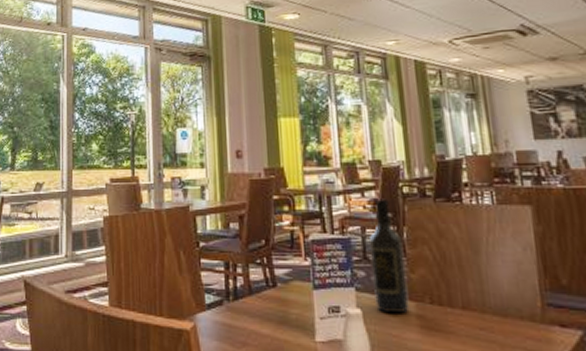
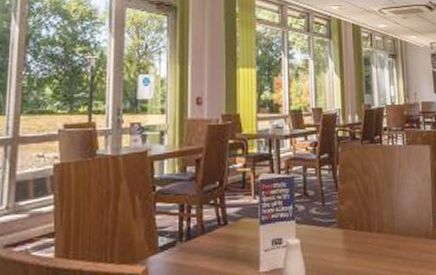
wine bottle: present [370,198,410,314] -> none [310,141,338,241]

